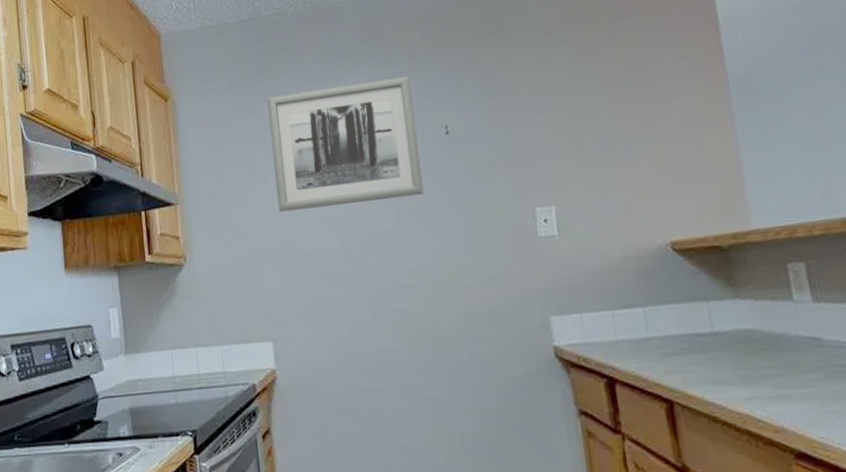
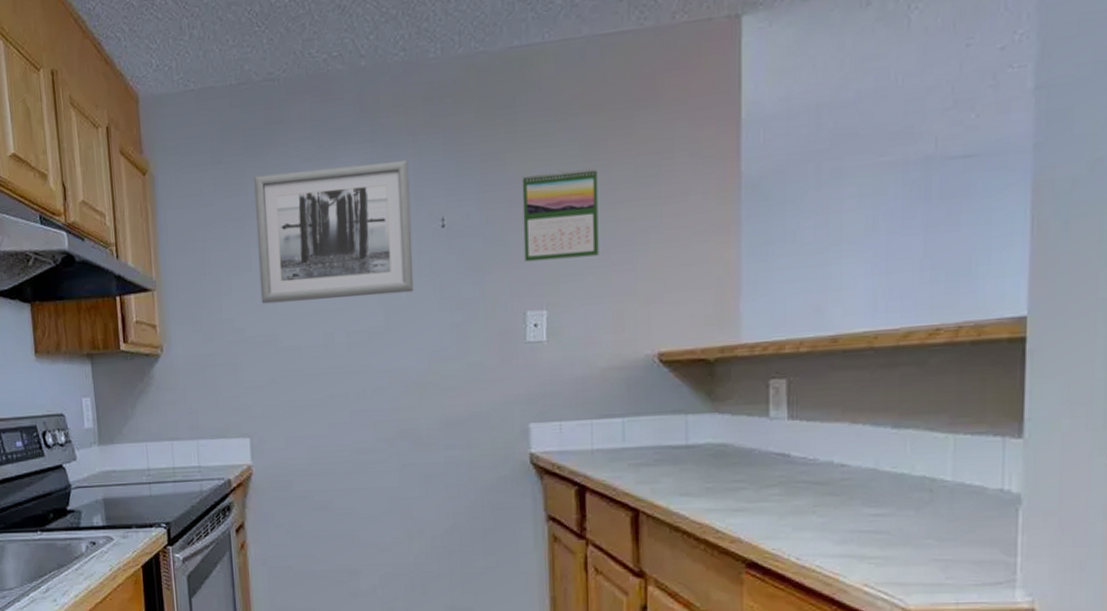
calendar: none [517,74,600,162] -> present [522,168,599,262]

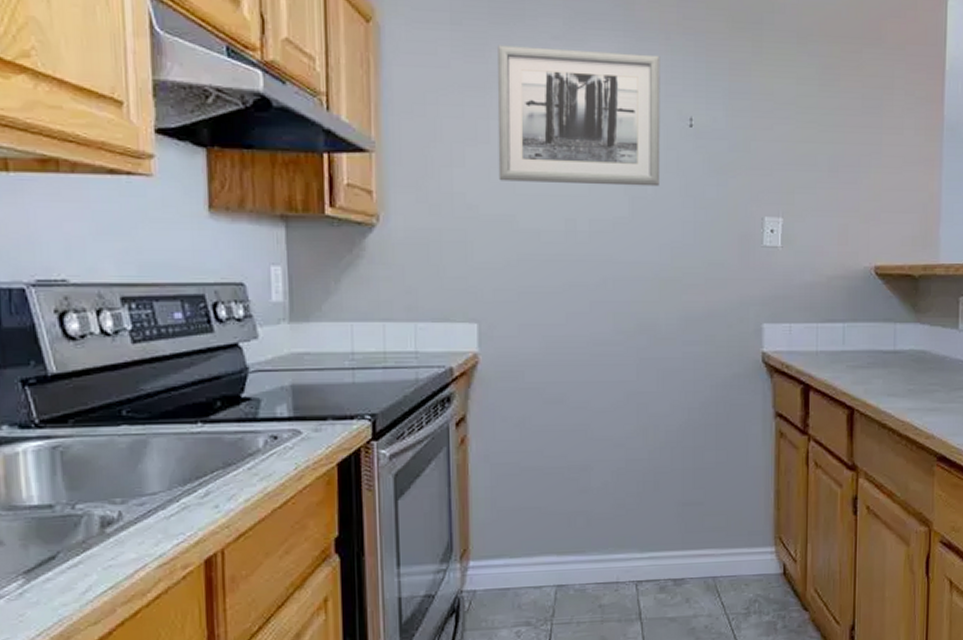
calendar: present [522,168,599,262] -> none [764,88,830,172]

